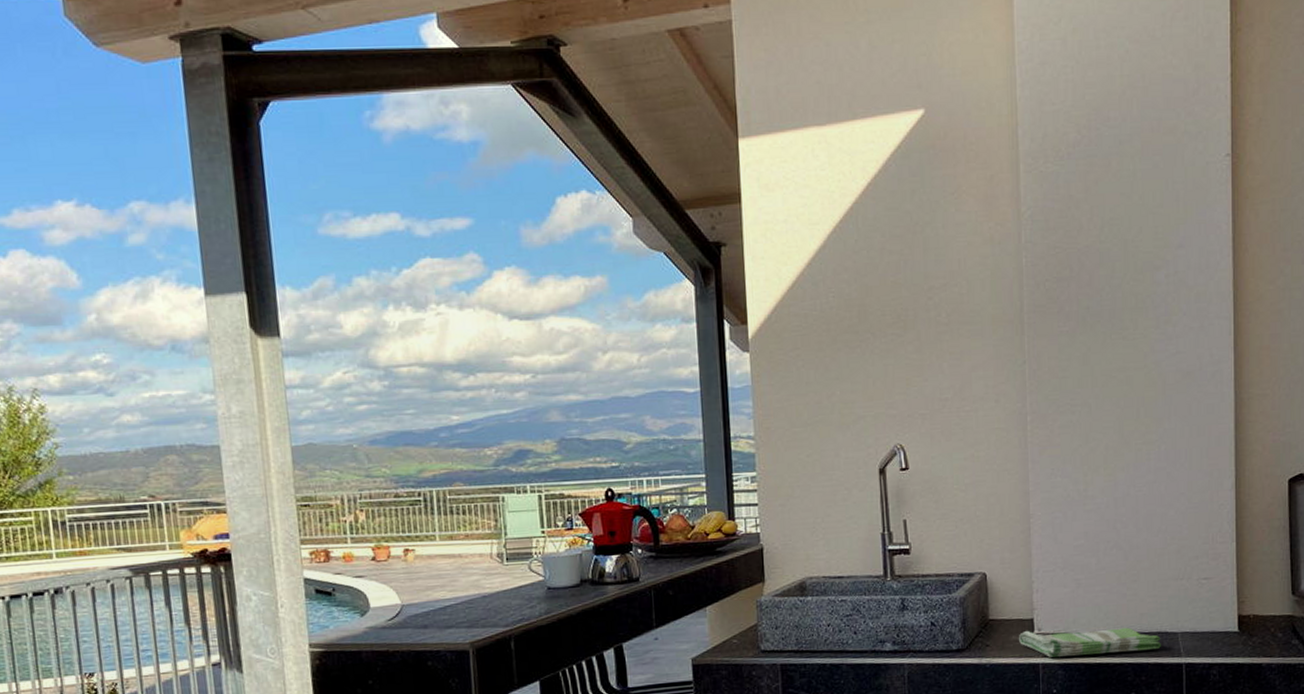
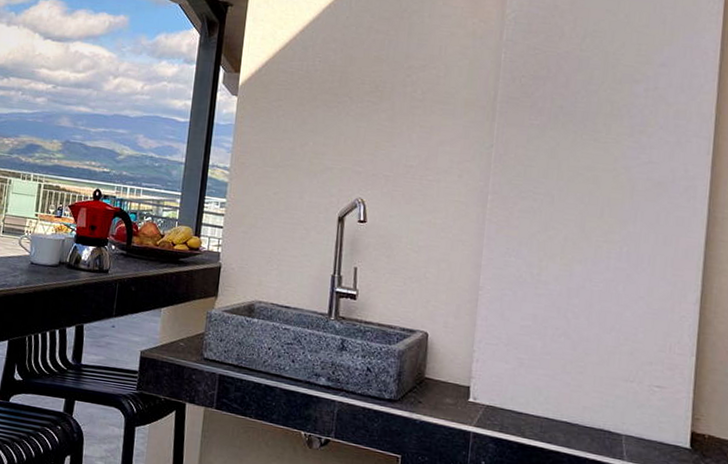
dish towel: present [1019,627,1161,657] -> none [453,396,603,446]

